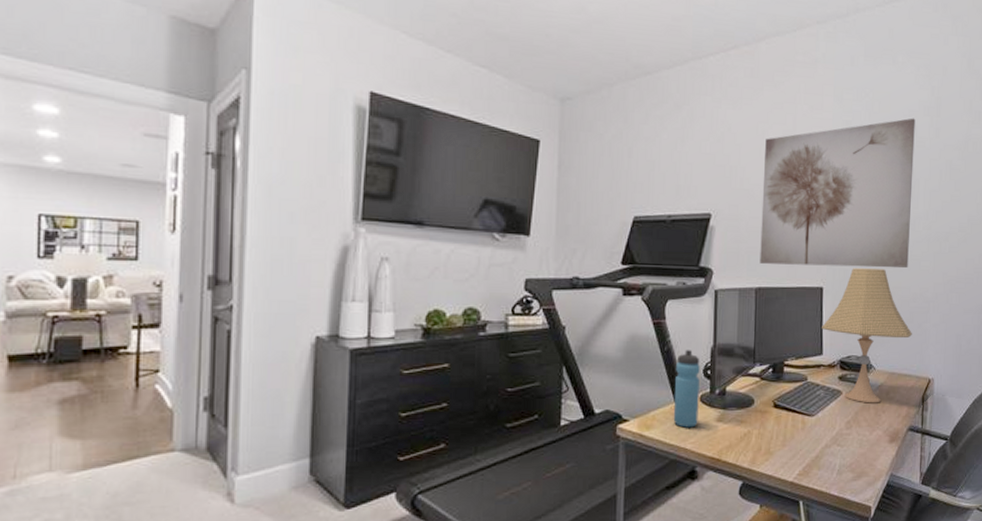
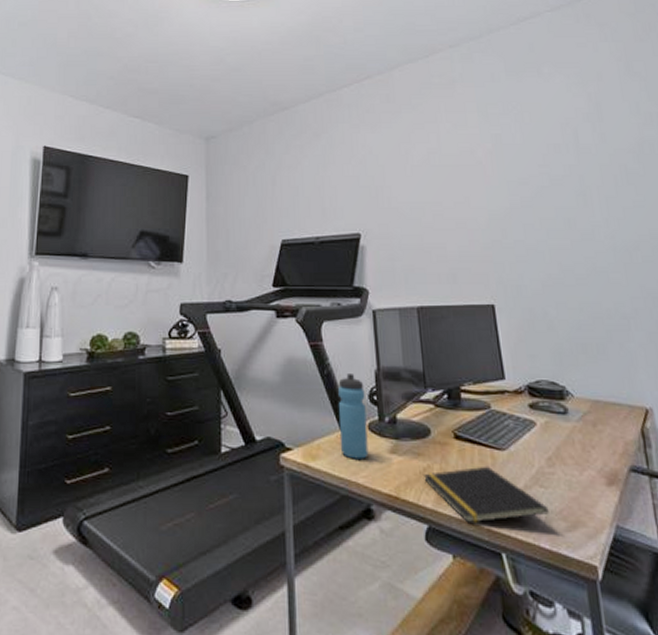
notepad: none [743,430,842,478] -> present [422,466,549,523]
wall art: present [760,118,915,269] -> none [410,125,594,282]
desk lamp: present [822,268,912,403] -> none [499,283,614,437]

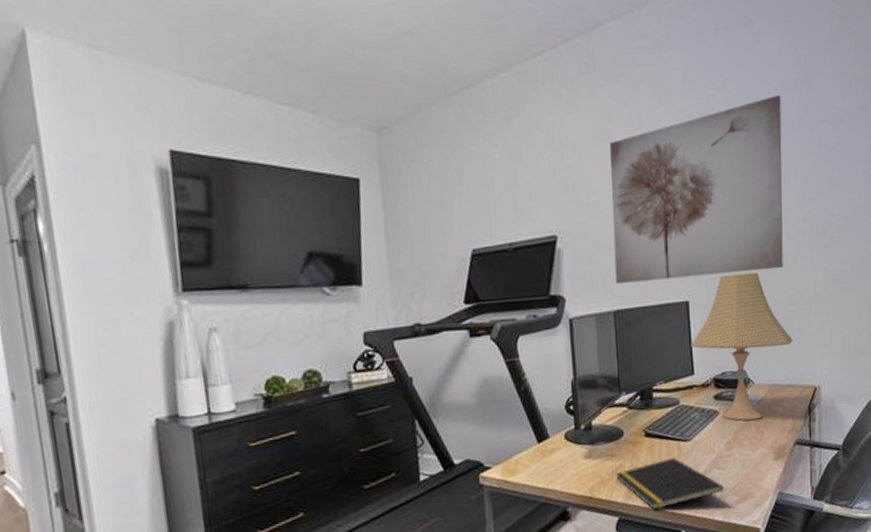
water bottle: present [338,374,369,459] -> none [535,386,565,469]
wall art: none [410,125,594,282] -> present [610,94,783,284]
desk lamp: none [499,283,614,437] -> present [691,272,793,421]

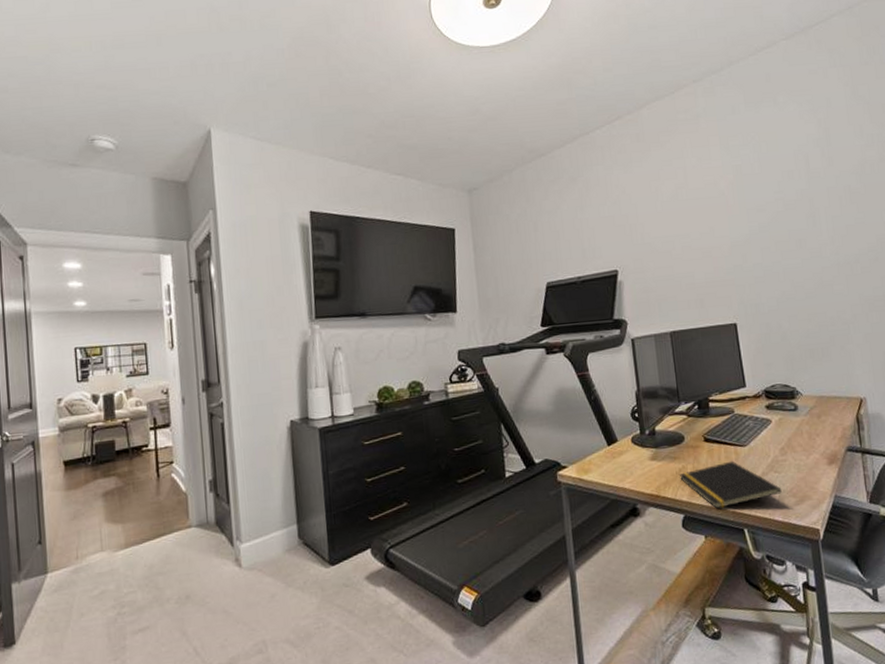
wall art: present [610,94,783,284] -> none [660,151,821,309]
desk lamp: present [691,272,793,421] -> none [741,298,836,429]

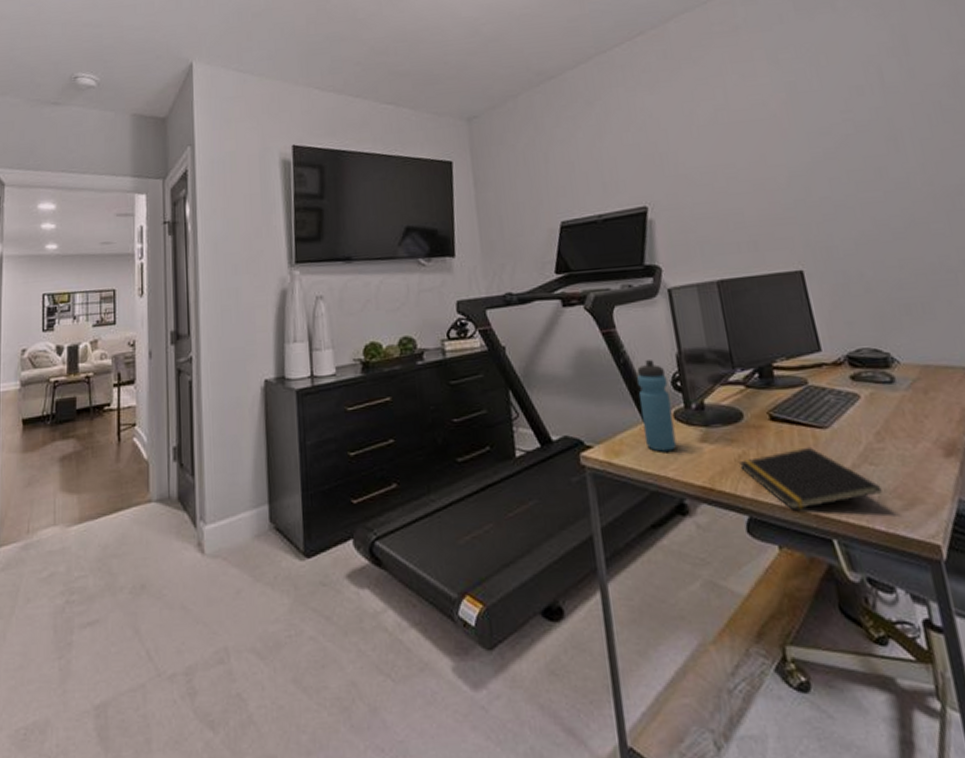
water bottle: none [604,396,633,469] -> present [636,360,677,452]

